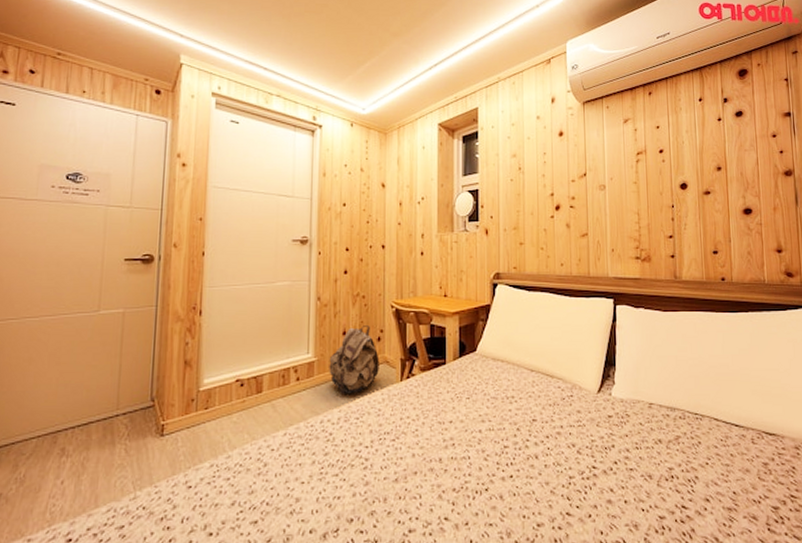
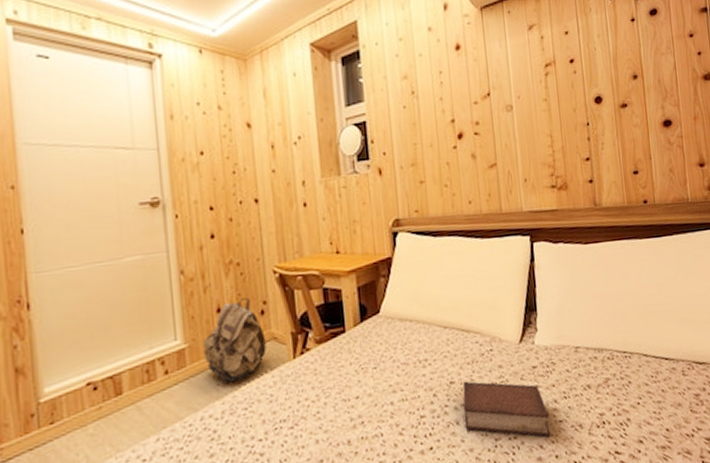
book: none [542,420,621,482] -> present [462,381,551,437]

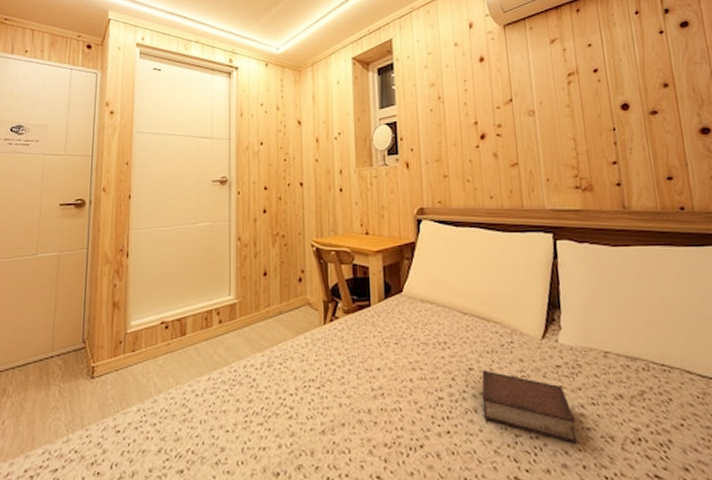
backpack: present [203,298,267,384] -> none [251,266,302,338]

